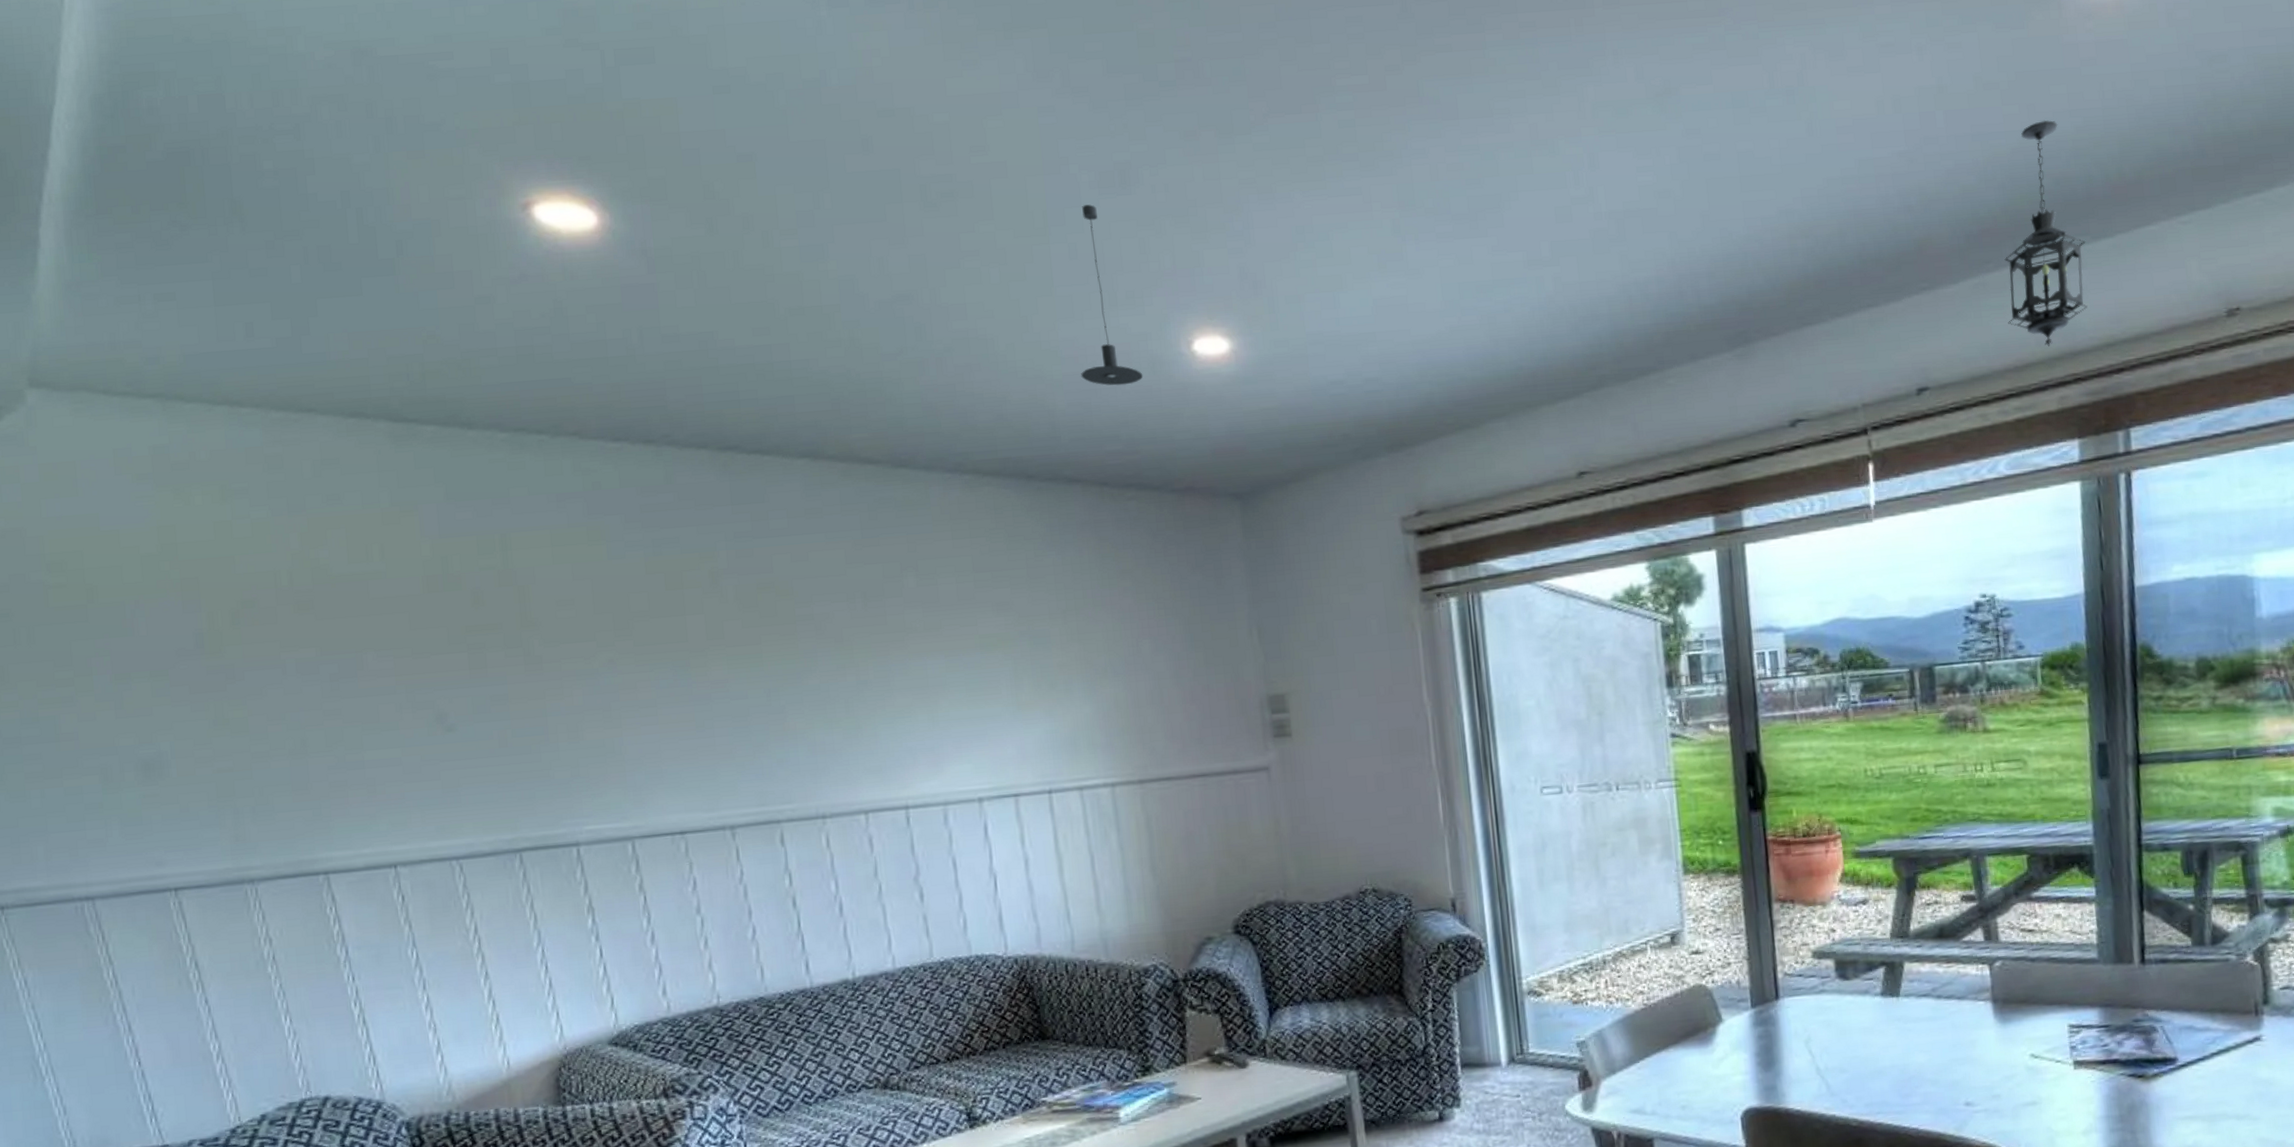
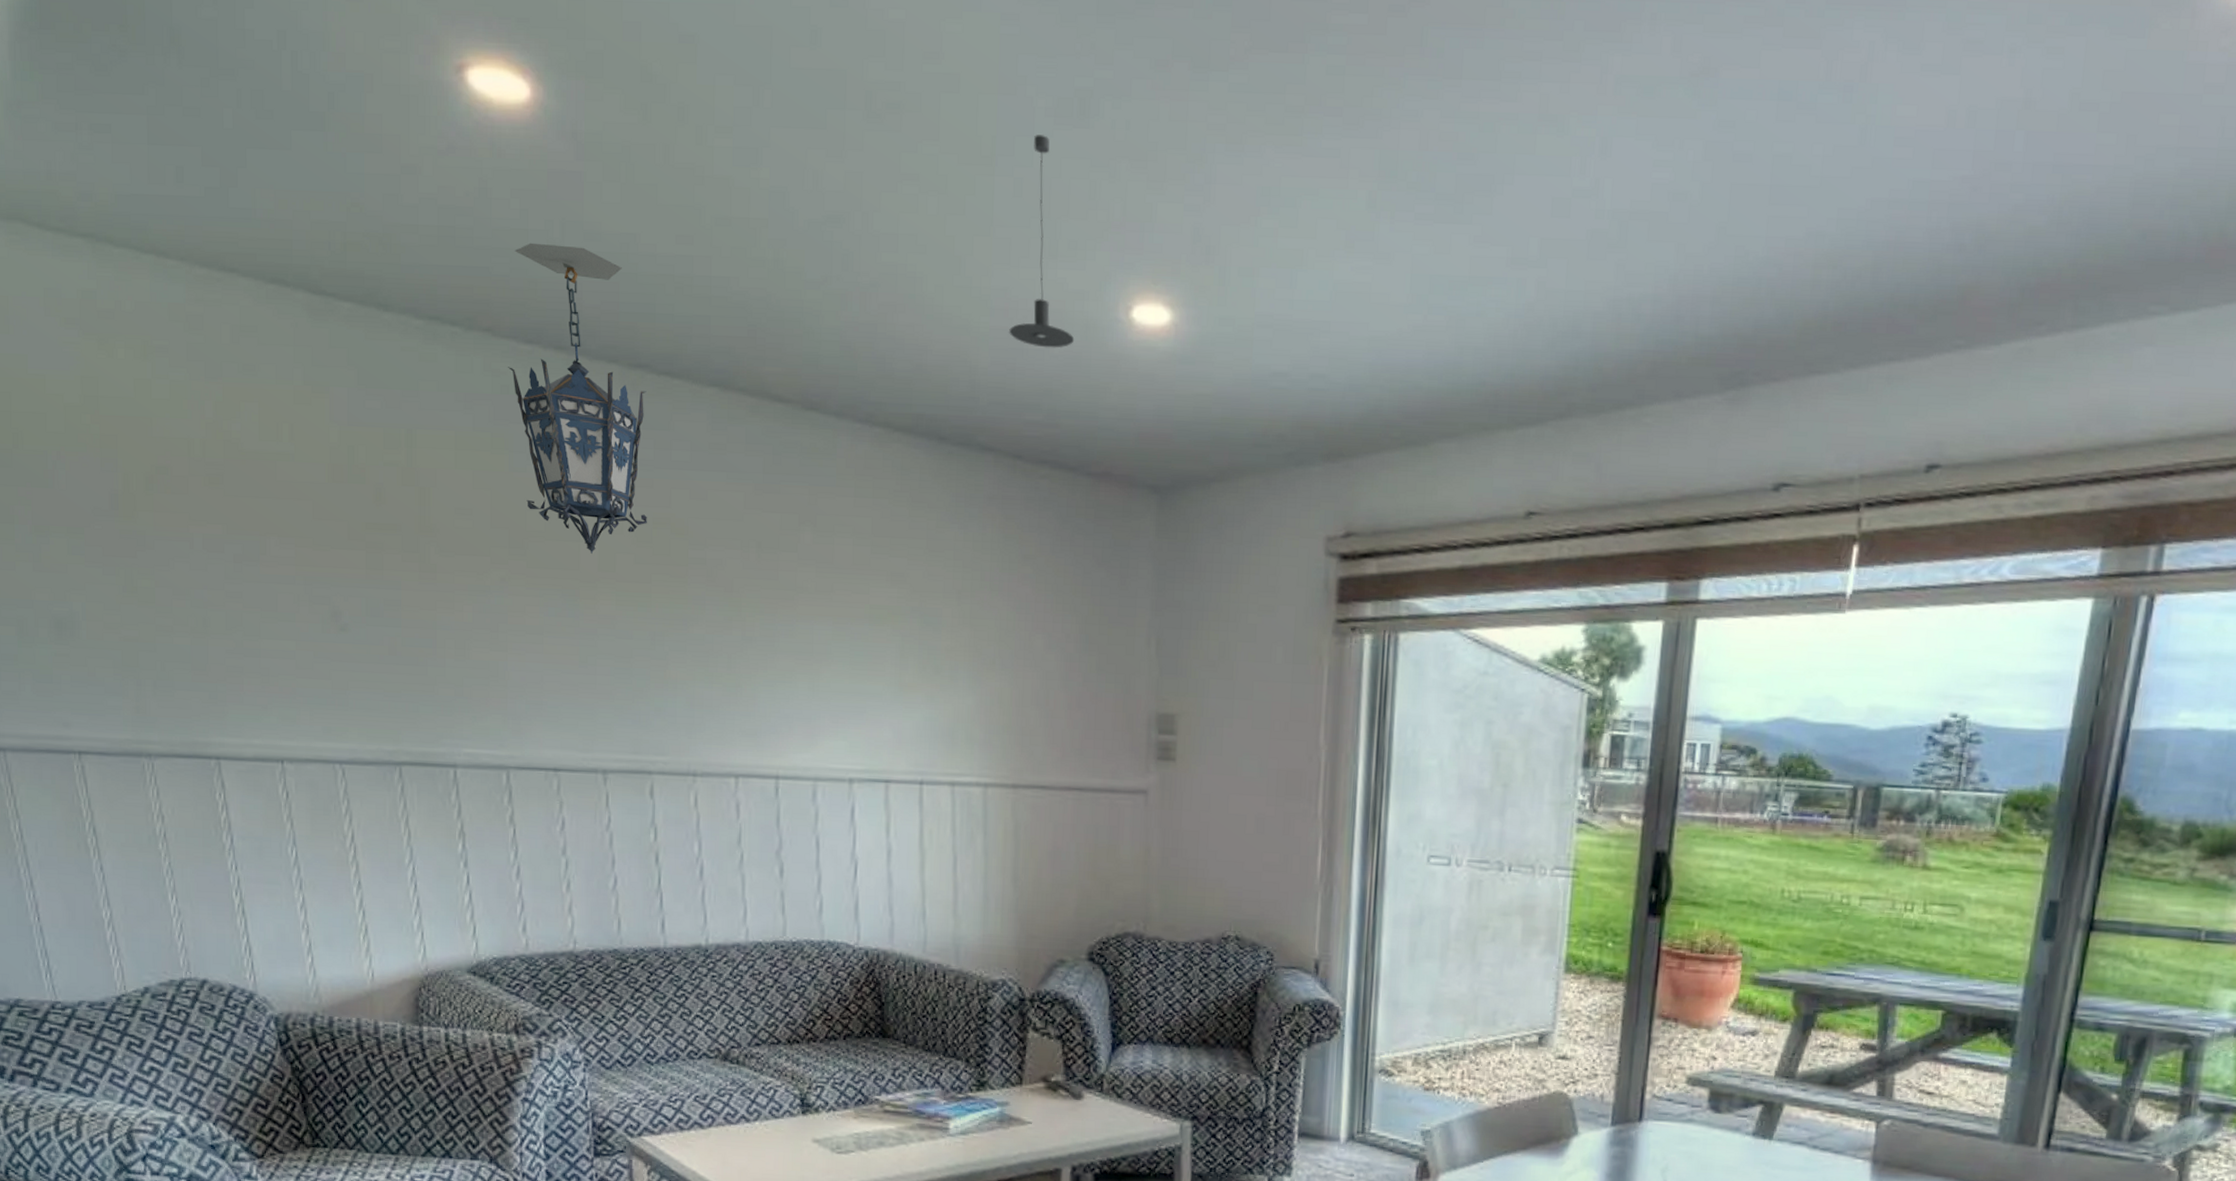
hanging lantern: none [595,349,751,625] -> present [507,242,647,554]
hanging lantern: present [2004,120,2088,346] -> none [2048,156,2162,434]

